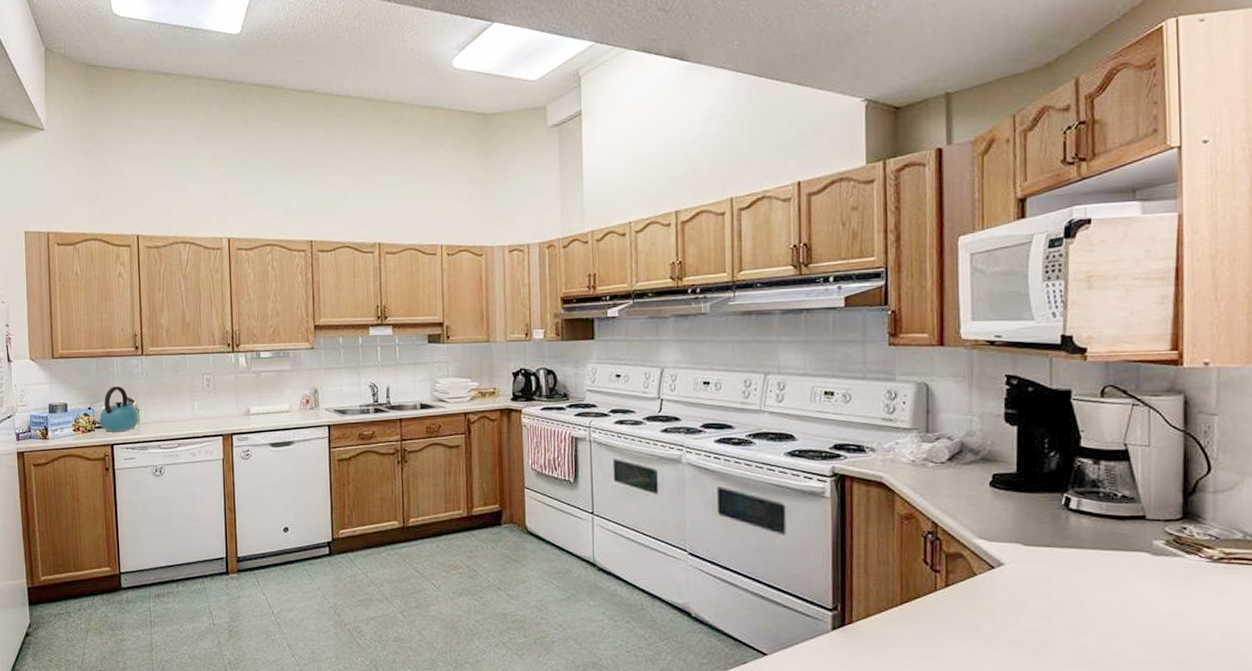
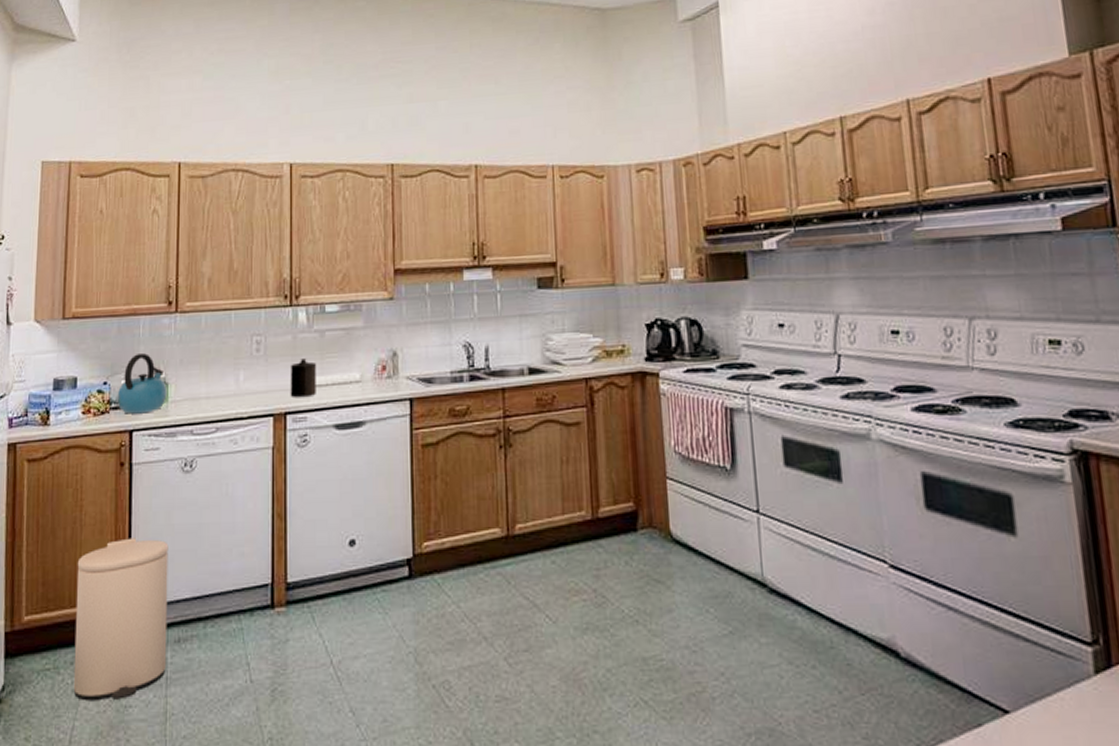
pedal bin: none [78,523,150,635] -> present [73,538,169,700]
canister: none [234,393,255,423] -> present [290,358,316,398]

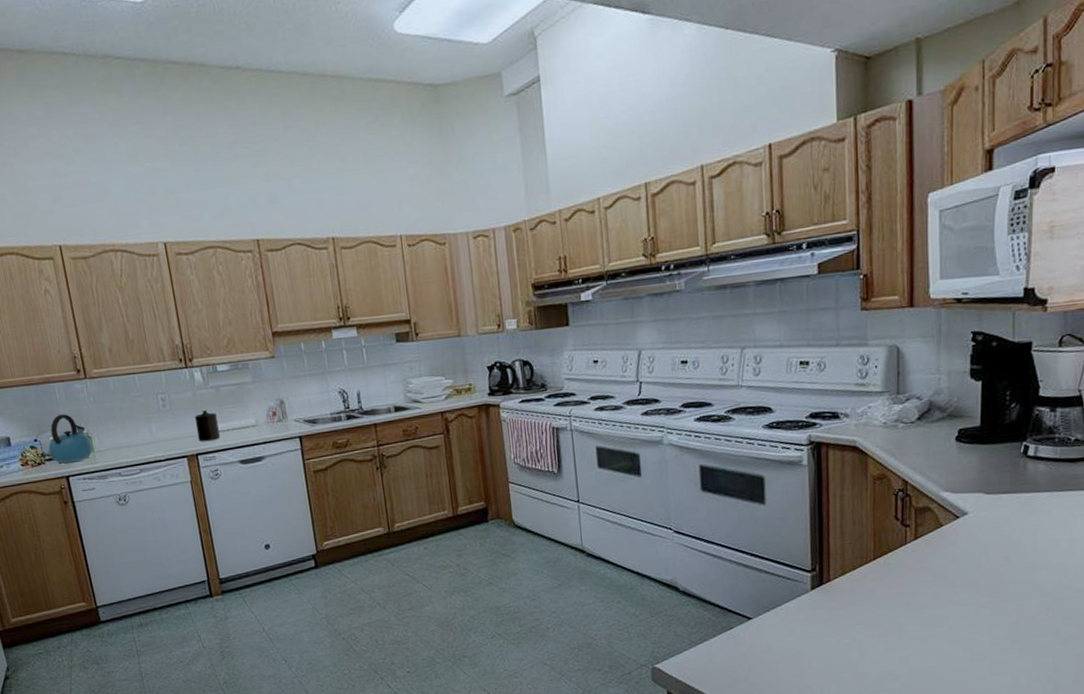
pedal bin: present [73,538,169,700] -> none [45,556,136,671]

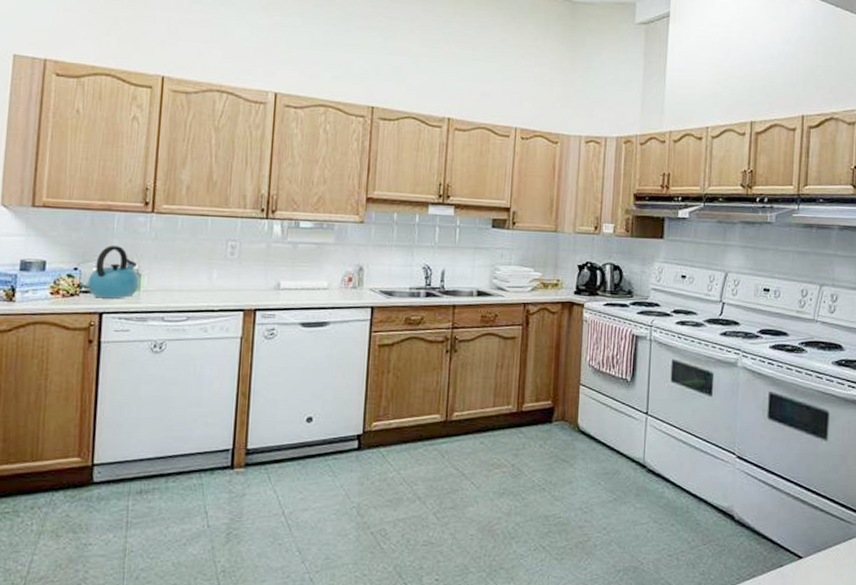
canister: present [194,410,220,442] -> none [260,265,287,298]

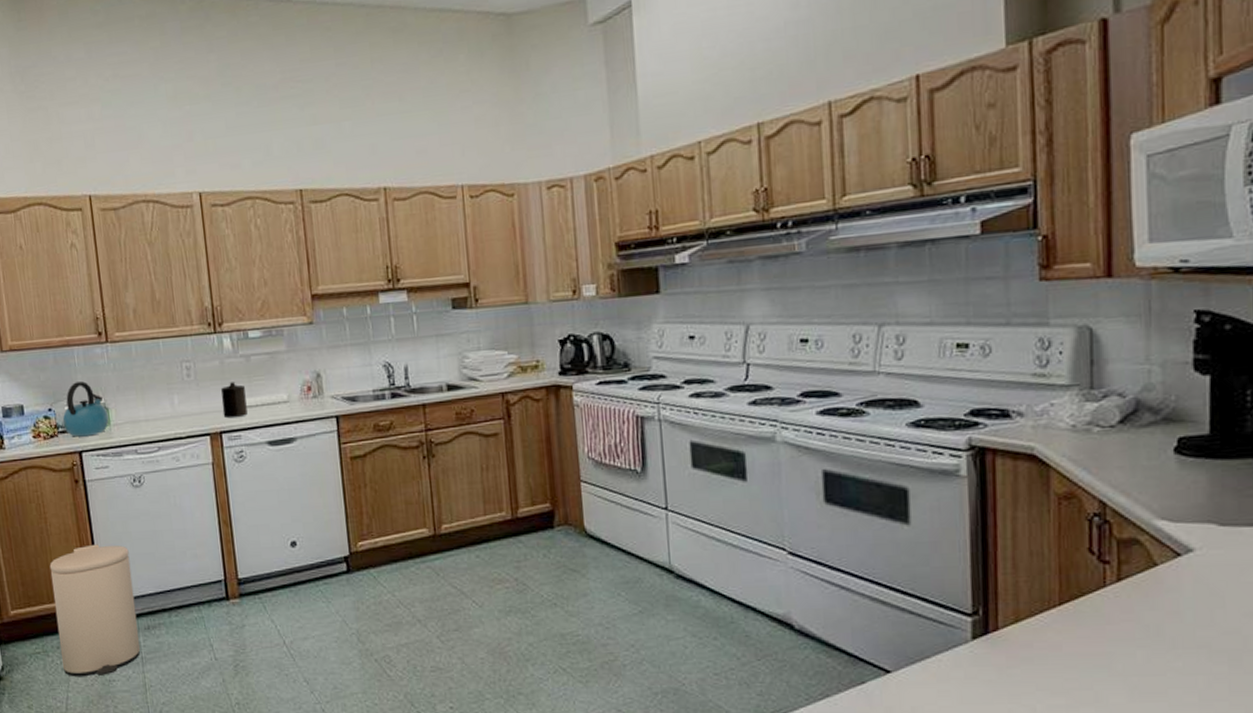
pedal bin: none [33,405,135,539] -> present [49,544,141,676]
canister: none [260,265,287,298] -> present [220,382,248,419]

